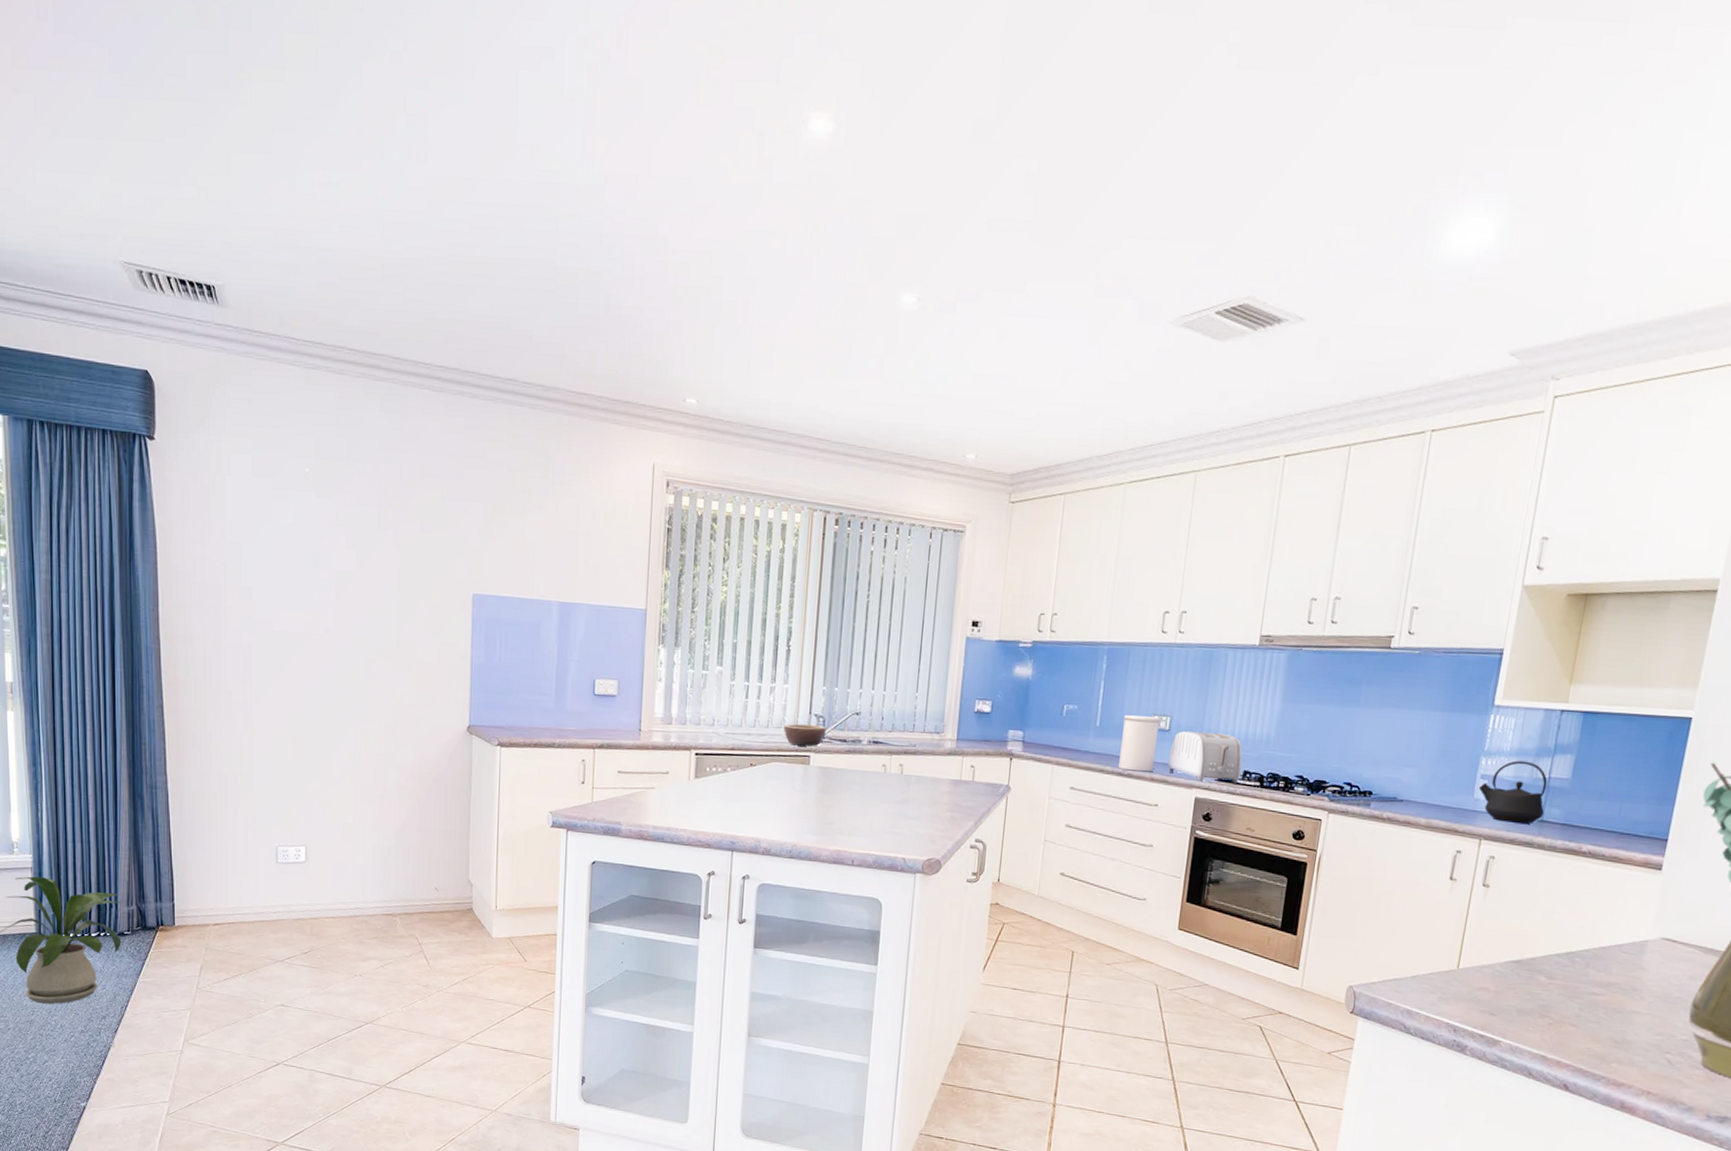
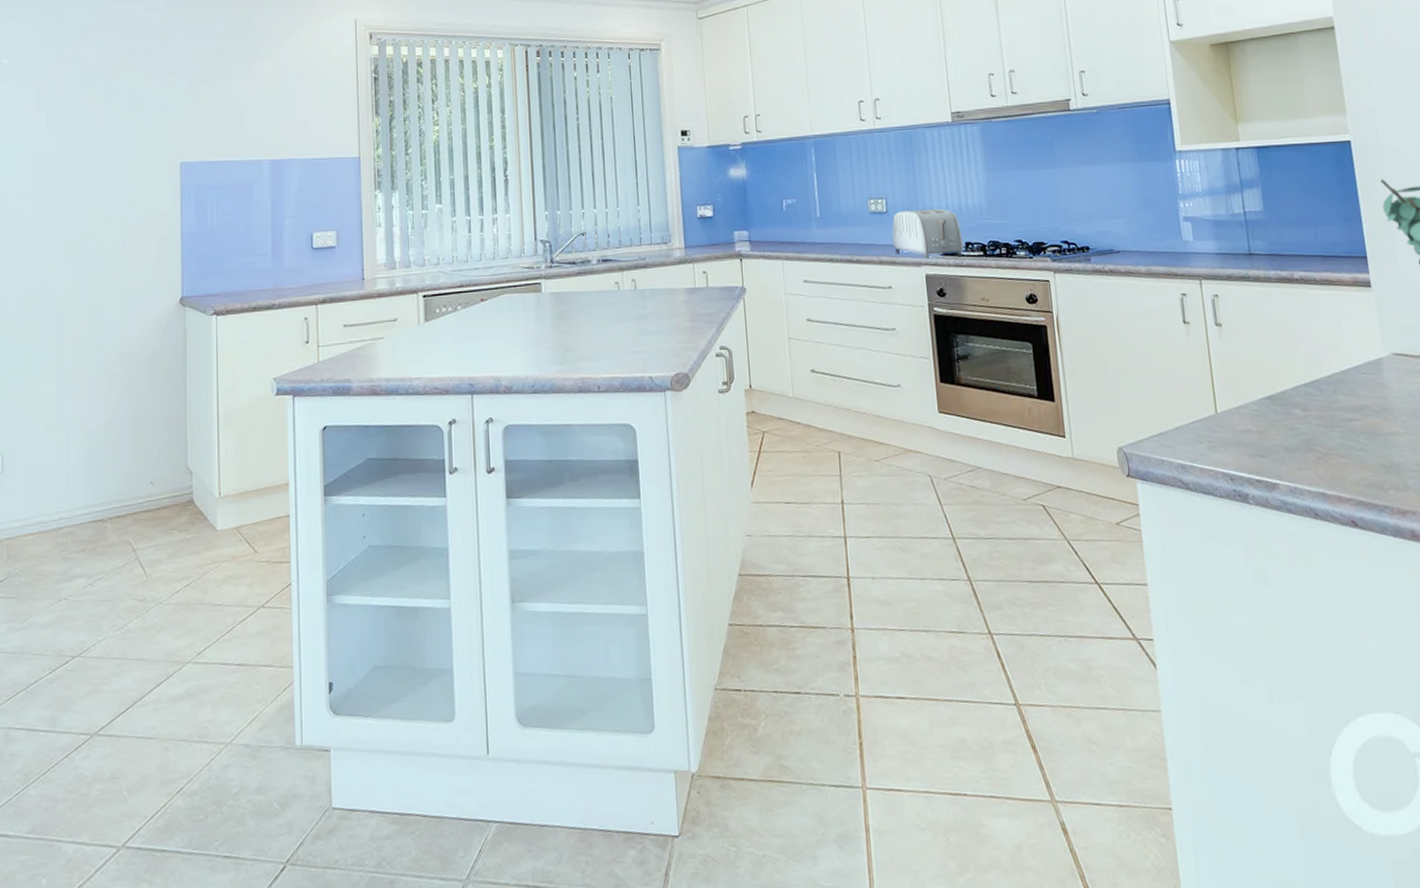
bowl: present [783,723,827,747] -> none [510,250,554,274]
canister: present [1118,715,1161,772] -> none [842,201,880,257]
kettle: present [1478,760,1548,824] -> none [1184,199,1251,260]

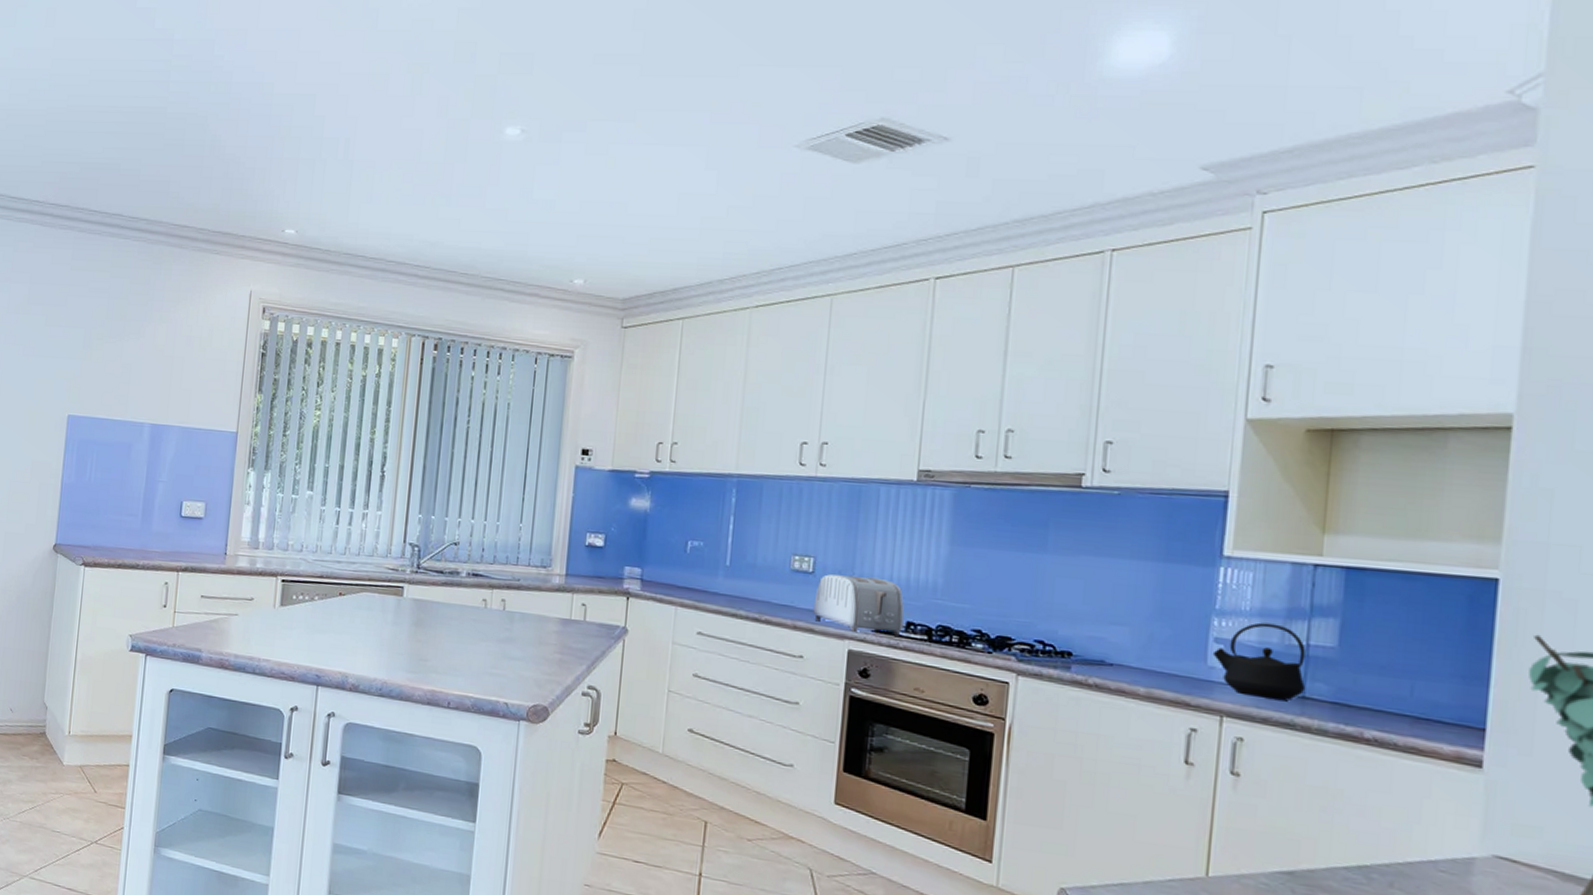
kettle: none [1184,199,1251,260] -> present [1212,622,1306,701]

